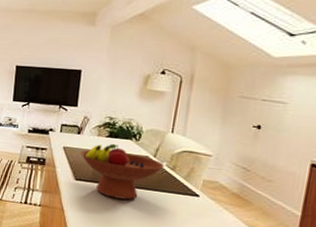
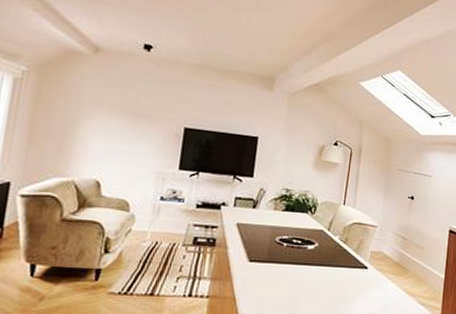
fruit bowl: present [81,143,164,200] -> none [256,217,338,279]

